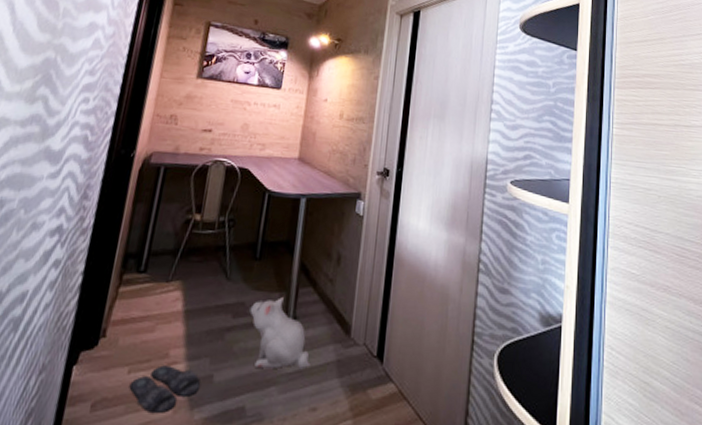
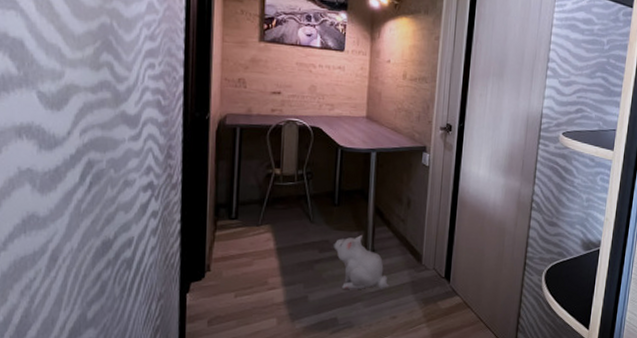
slippers: present [129,365,200,413] -> none [238,290,297,325]

